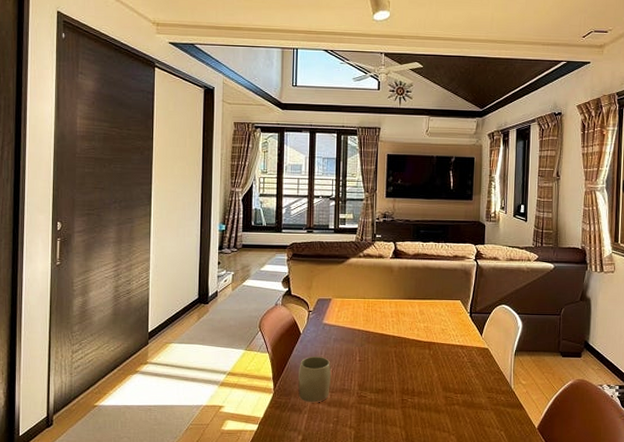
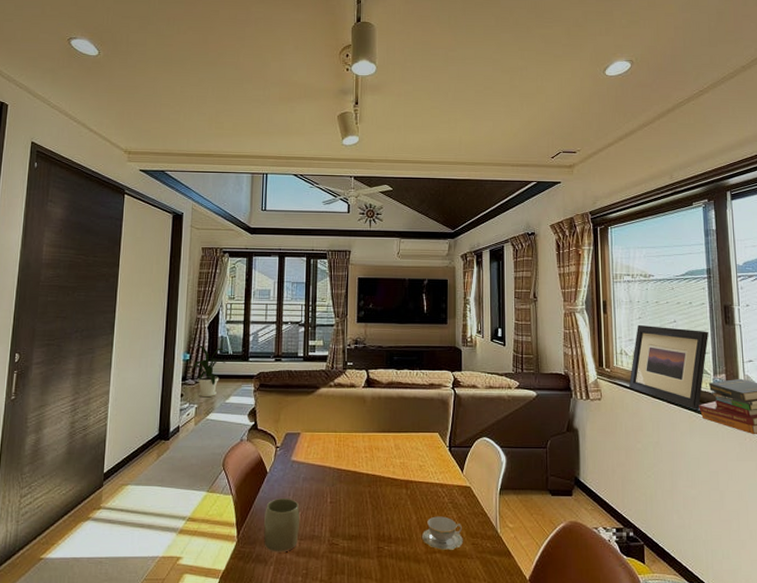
house plant: none [221,215,263,266] -> present [184,344,229,398]
teacup: none [442,373,480,402] -> present [421,516,463,550]

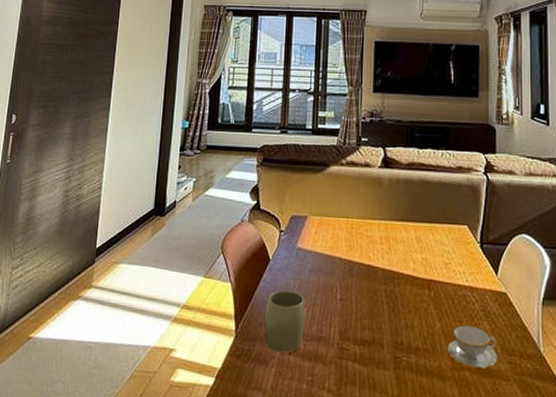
house plant: present [184,344,229,398] -> none [183,110,230,171]

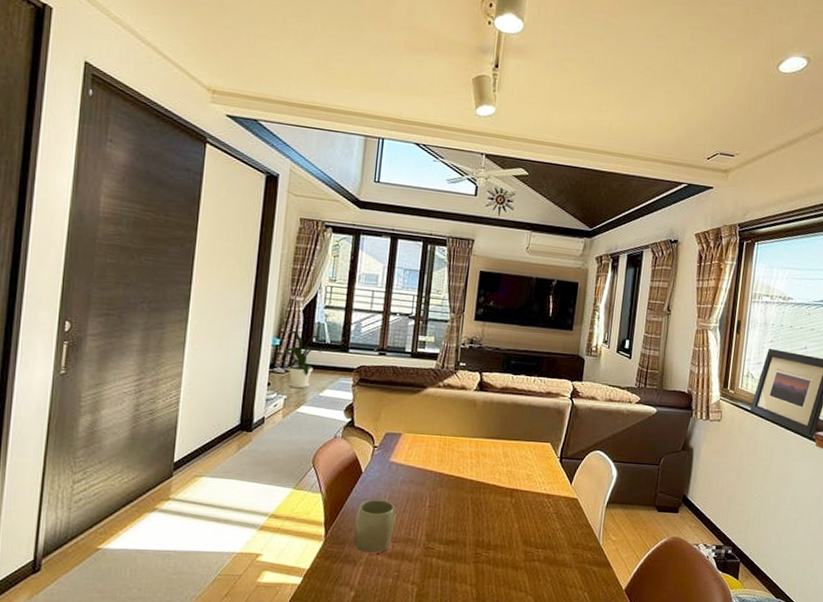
house plant: none [183,110,230,171] -> present [273,328,326,389]
teacup: present [446,325,497,368] -> none [521,525,564,559]

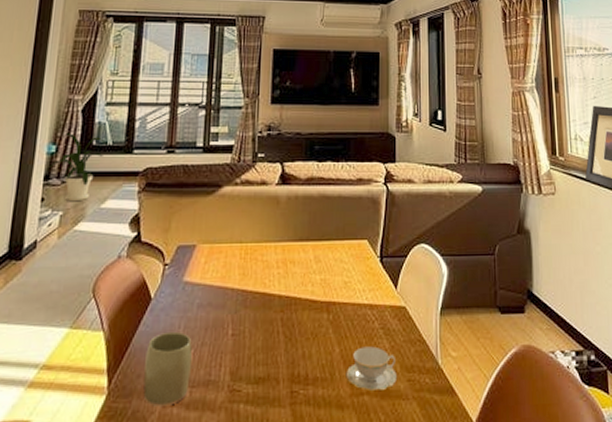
teacup: none [521,525,564,559] -> present [346,346,397,391]

